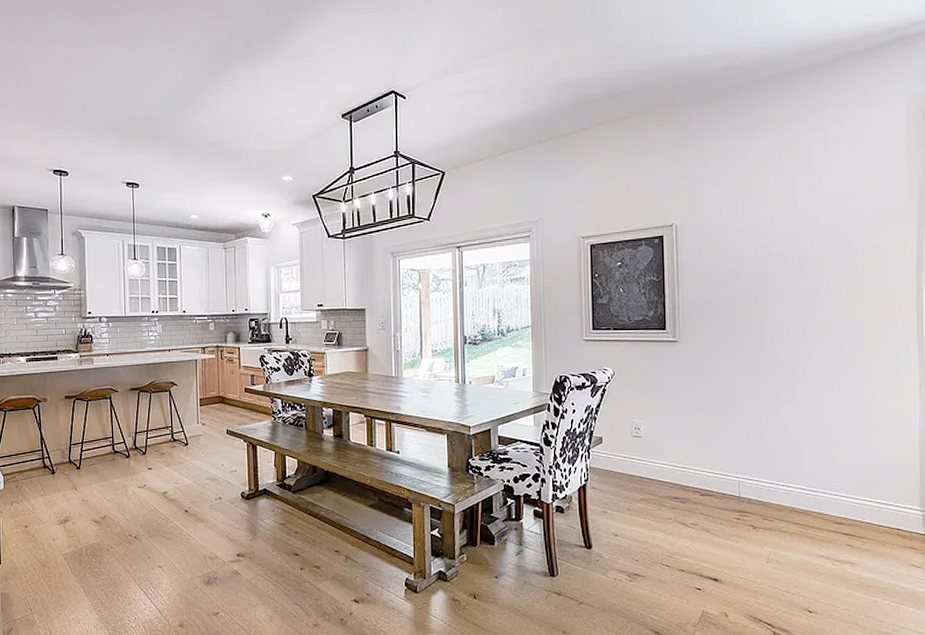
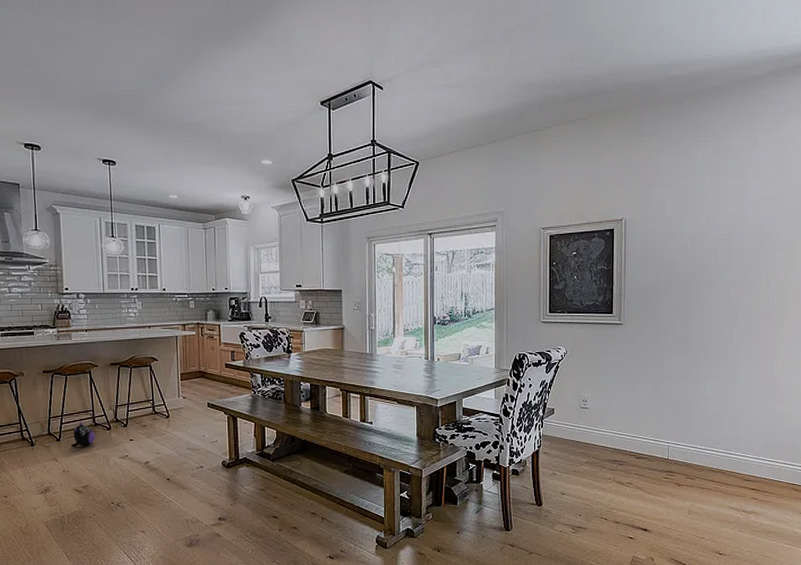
plush toy: none [91,448,114,476] -> present [71,421,95,448]

